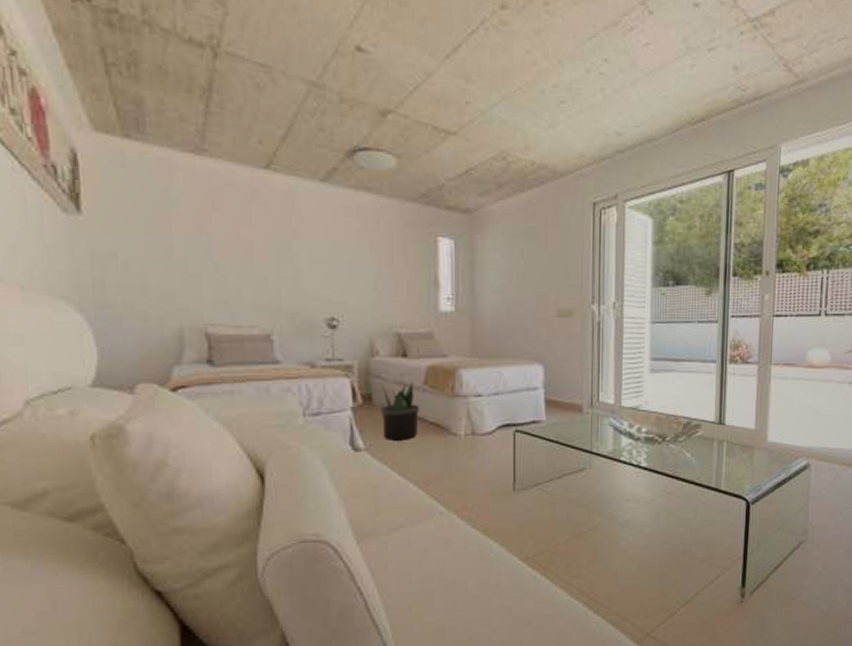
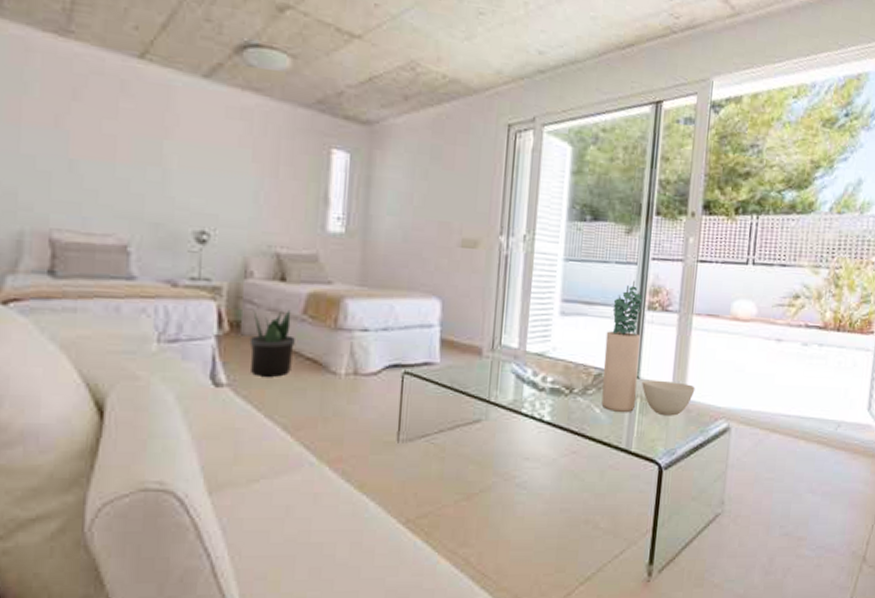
vase: none [691,337,725,455] -> present [601,280,643,412]
bowl: none [727,425,776,457] -> present [642,380,695,416]

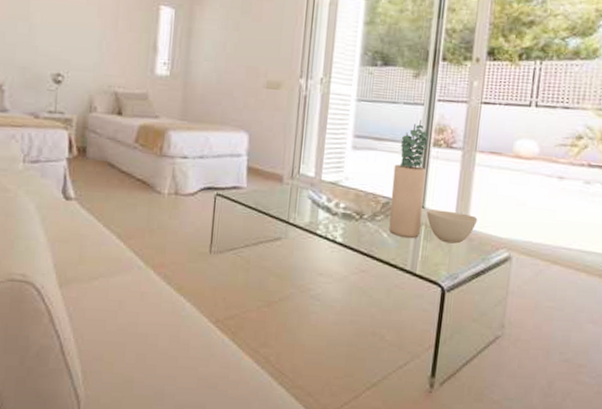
planter: present [249,309,295,377] -> none [92,138,128,194]

